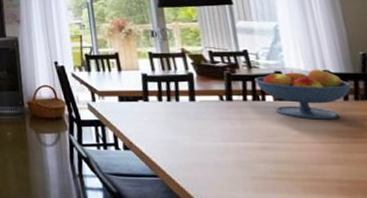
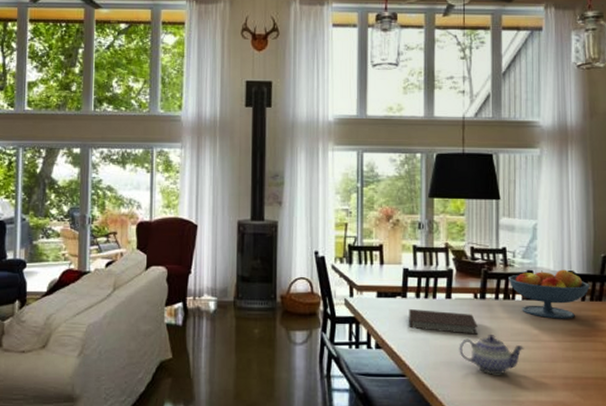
notebook: none [153,112,229,136] -> present [409,309,478,335]
teapot: none [210,136,286,177] -> present [459,335,525,375]

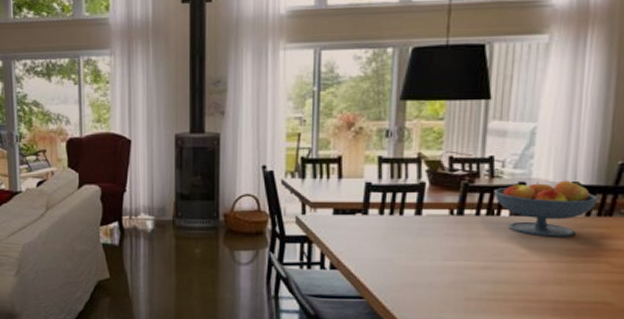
notebook: present [409,309,478,335] -> none [370,227,452,255]
teapot: present [459,335,525,375] -> none [427,255,508,298]

